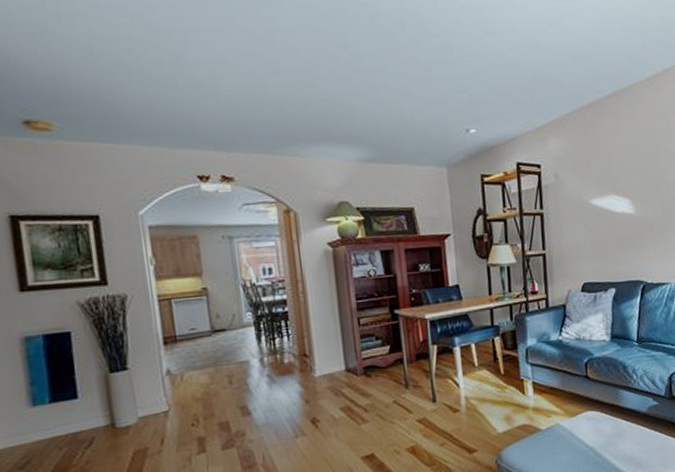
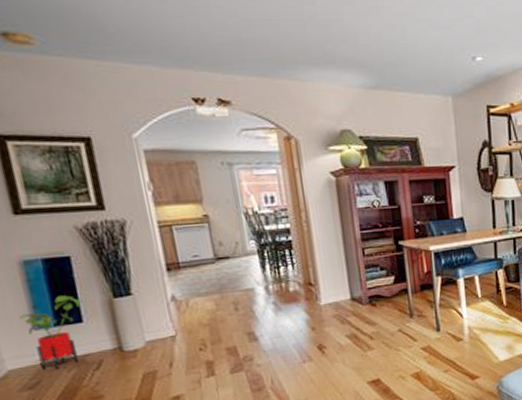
house plant: none [16,371,81,448] -> present [19,295,85,369]

